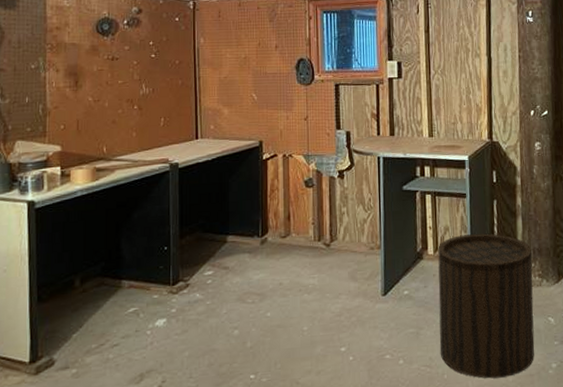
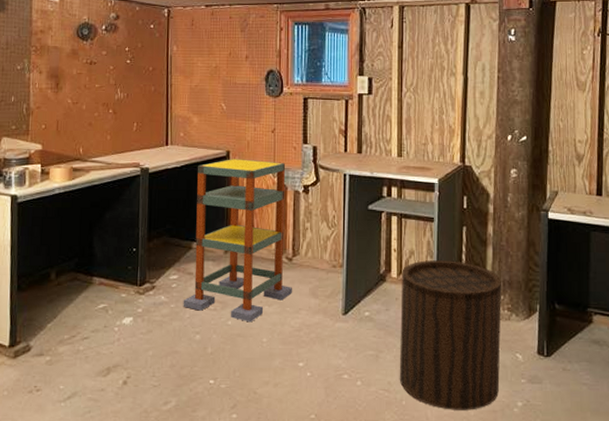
shelving unit: none [219,148,331,312] -> present [183,159,292,323]

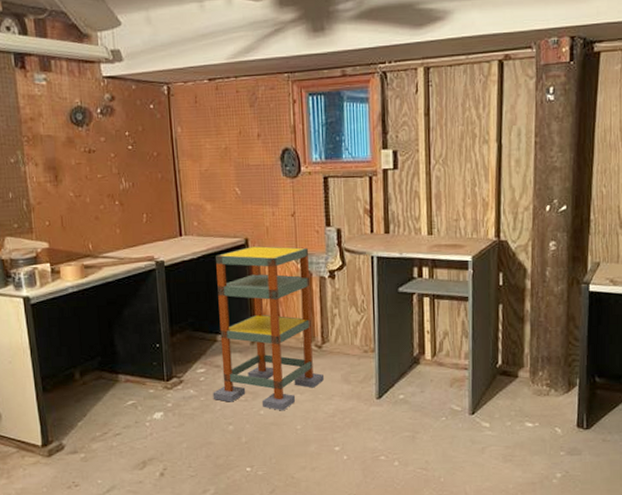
stool: present [399,260,501,410] -> none [436,339,540,485]

